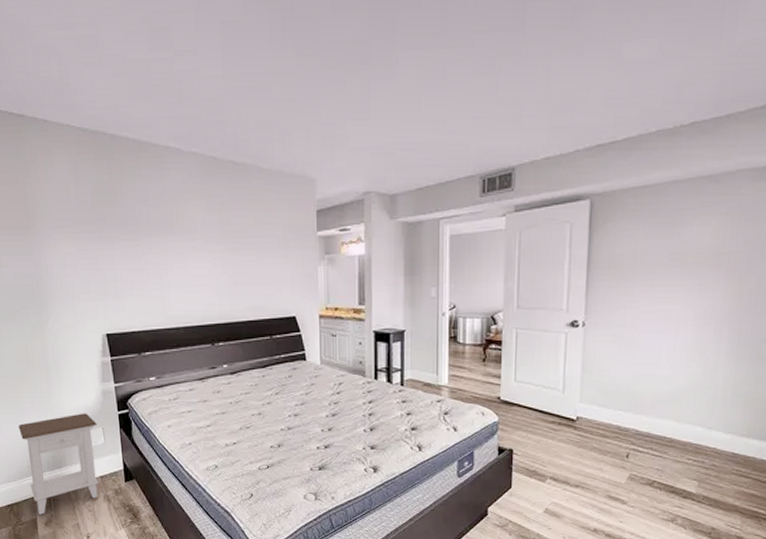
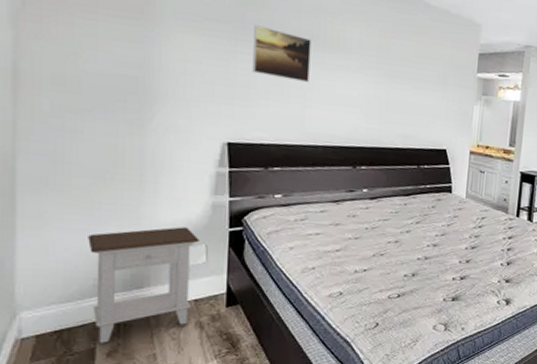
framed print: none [113,221,164,269] -> present [252,25,312,83]

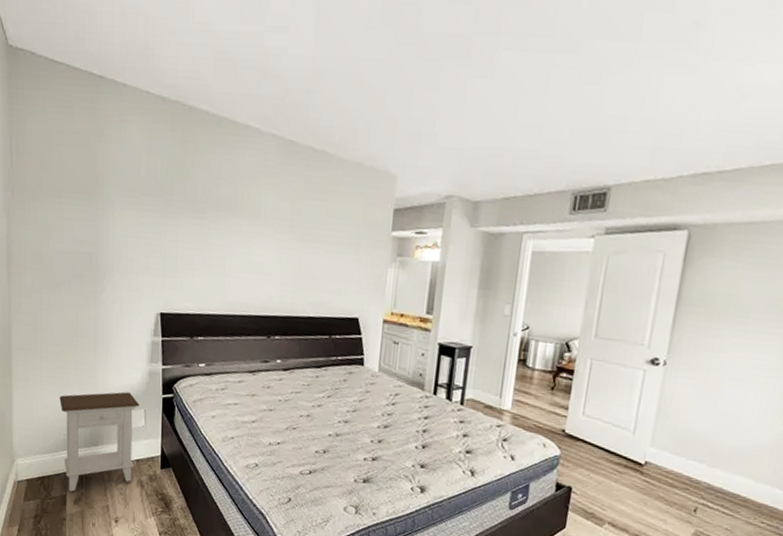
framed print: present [252,25,312,83] -> none [180,196,230,252]

